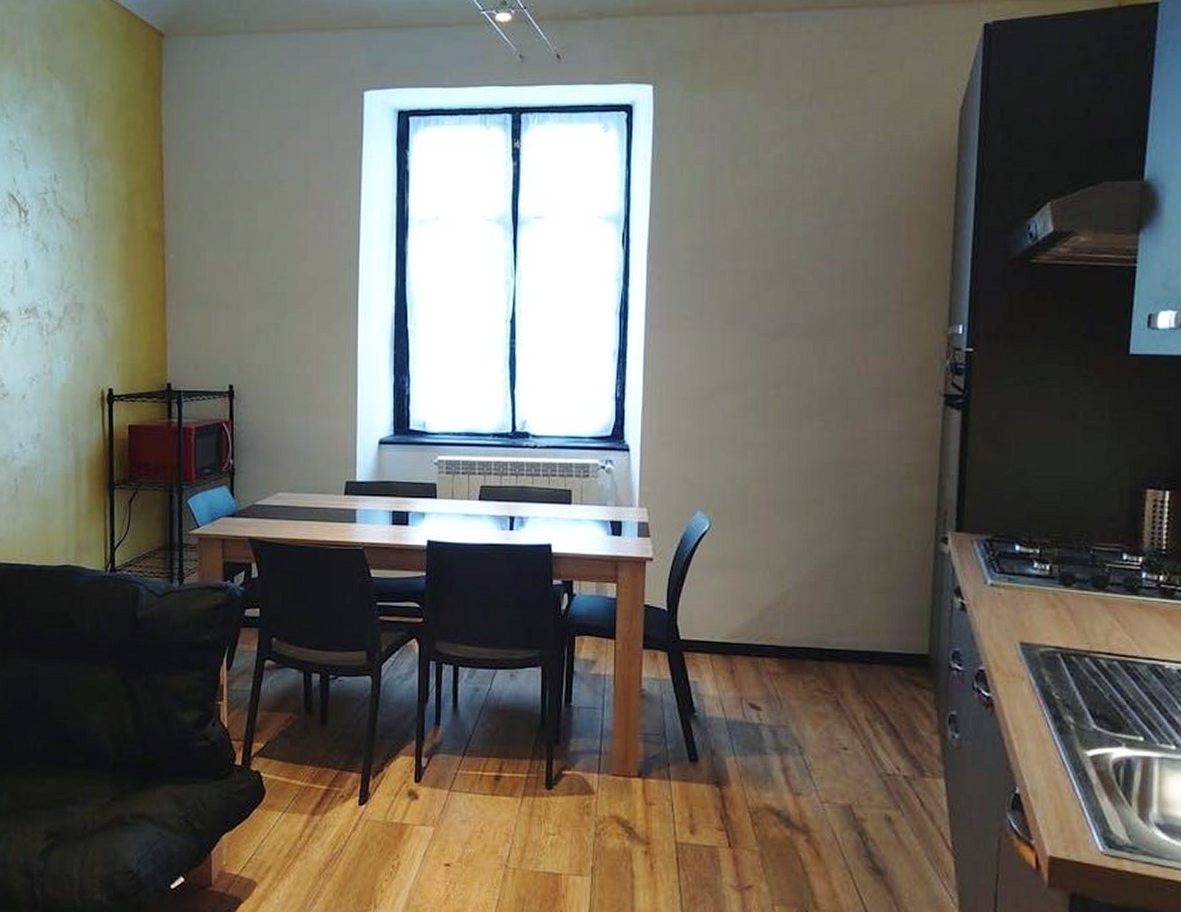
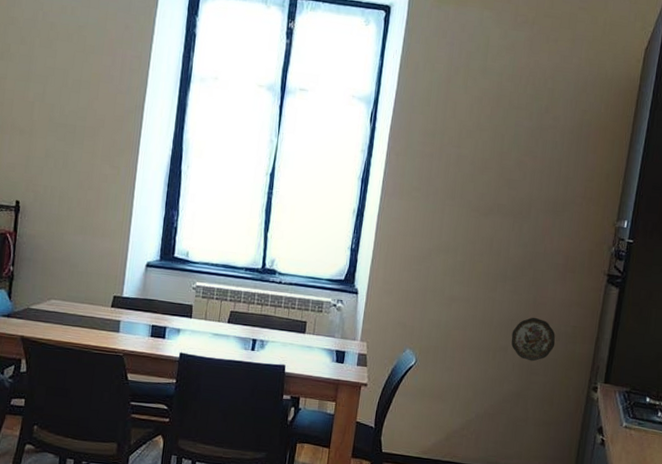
decorative plate: none [827,457,886,513] -> present [511,317,556,362]

